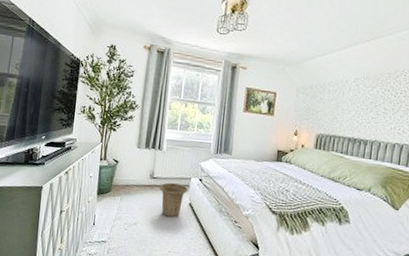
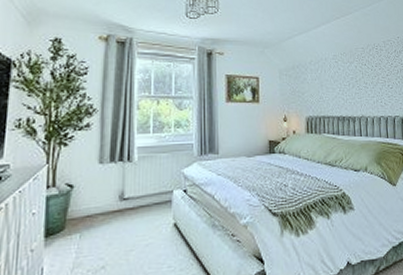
basket: present [159,182,188,218] -> none [133,201,170,248]

